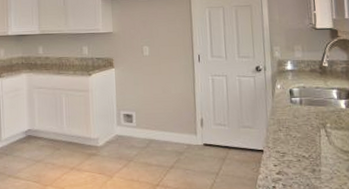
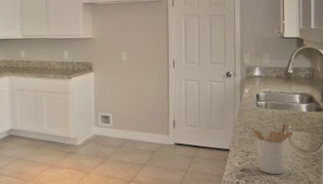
utensil holder: none [287,121,333,179] -> present [252,123,294,175]

